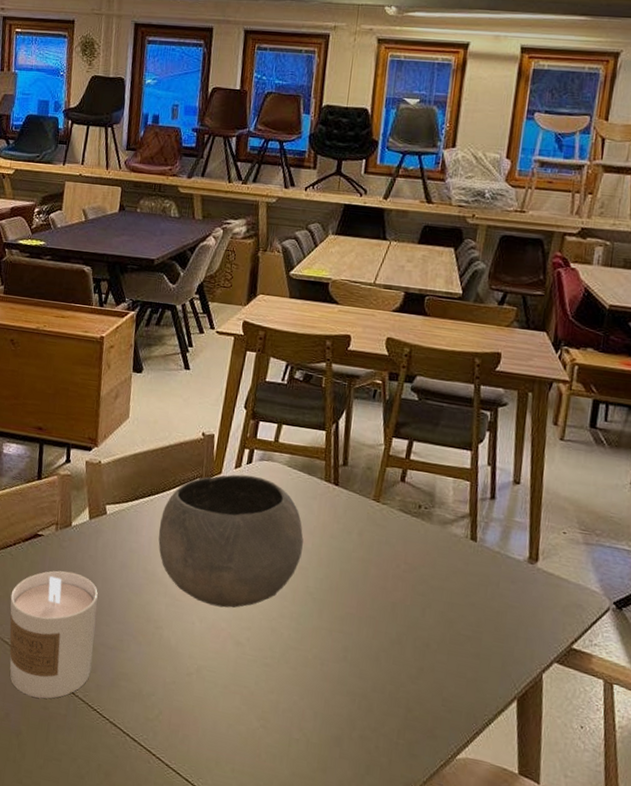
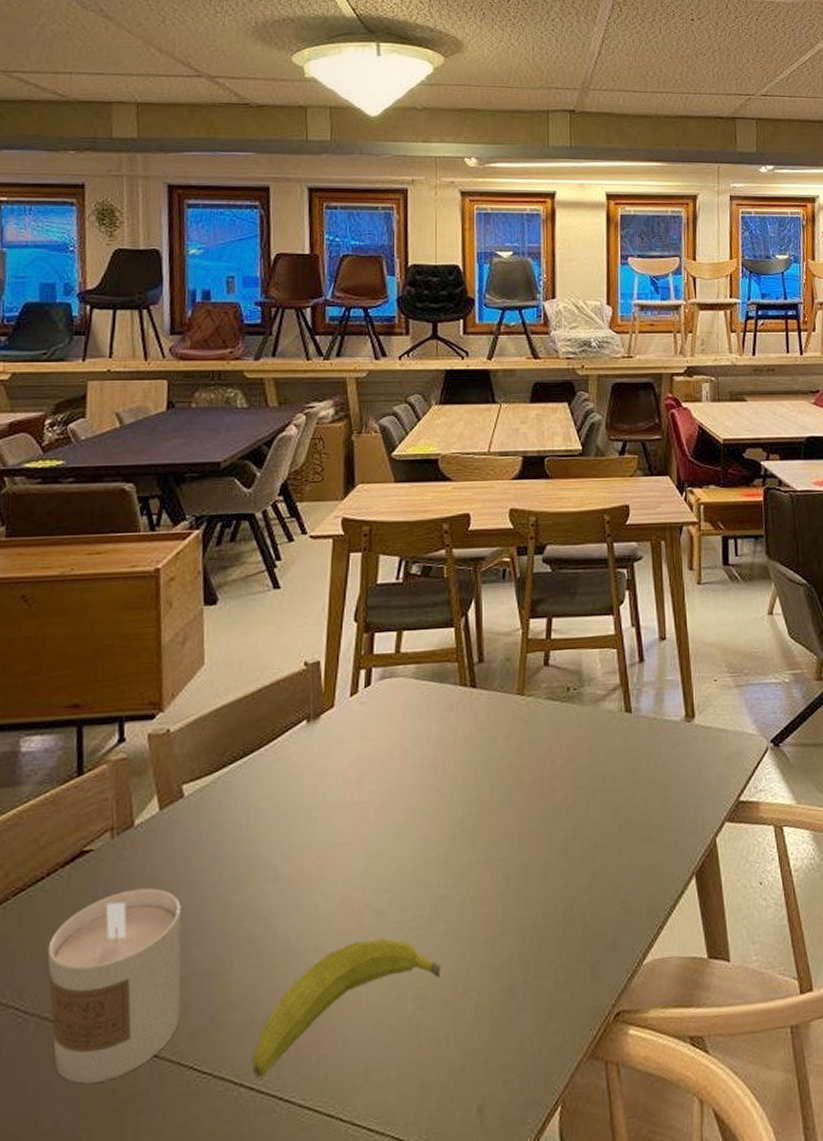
fruit: none [136,660,283,736] -> present [252,938,441,1079]
bowl: present [158,474,304,608] -> none [258,699,443,876]

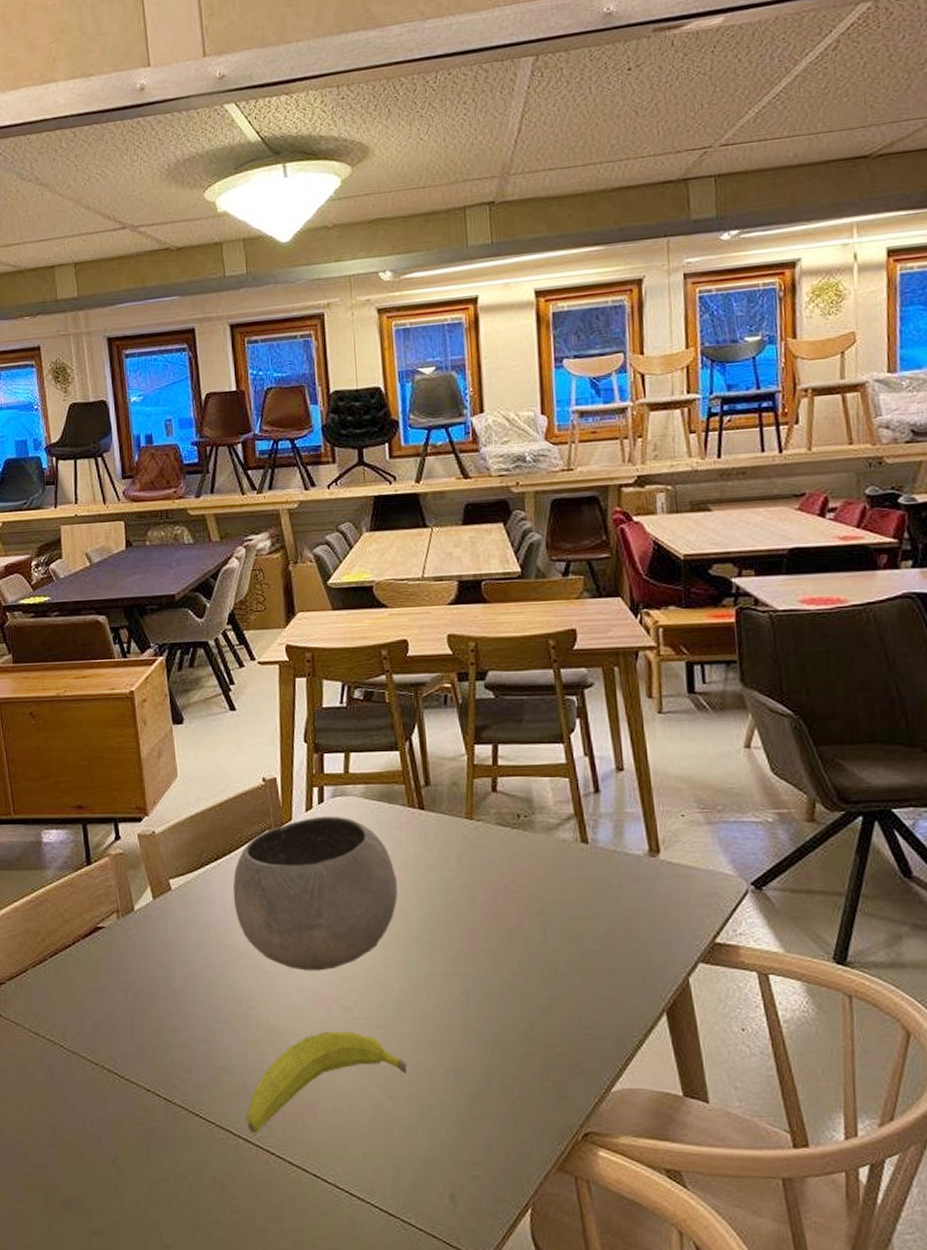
candle: present [47,887,182,1084] -> none [79,963,185,1114]
bowl: none [258,699,443,876] -> present [233,816,398,971]

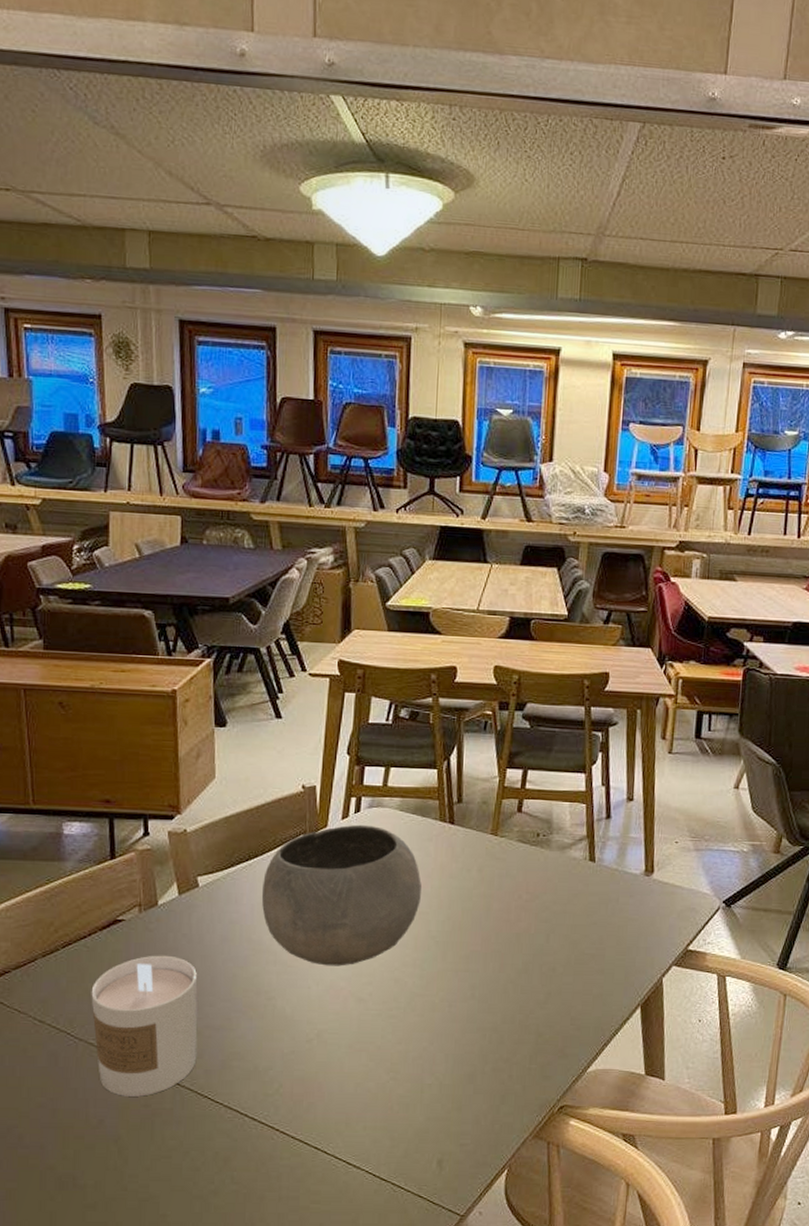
candle: none [79,963,185,1114] -> present [91,955,198,1097]
fruit: present [247,1031,407,1134] -> none [255,1021,412,1113]

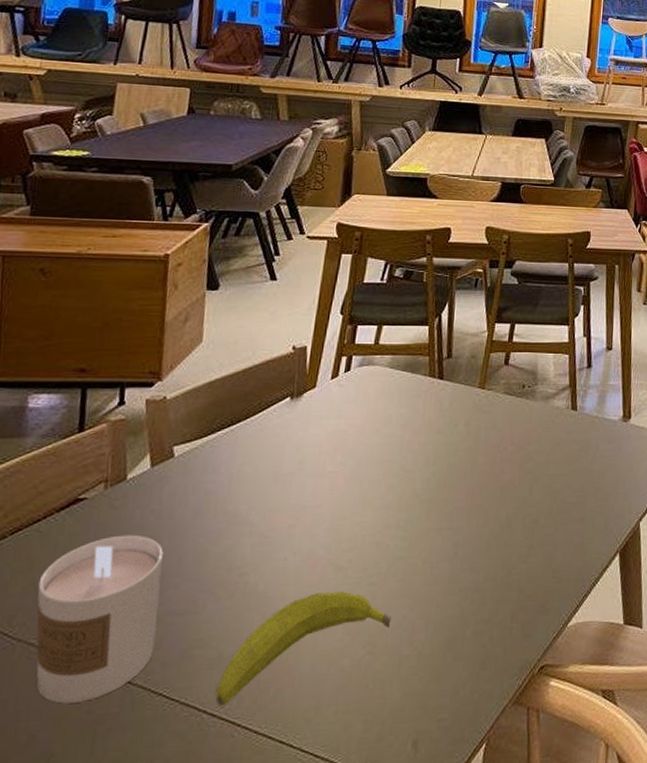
fruit: none [255,1021,412,1113] -> present [215,591,391,707]
bowl: present [261,824,421,966] -> none [241,383,409,534]

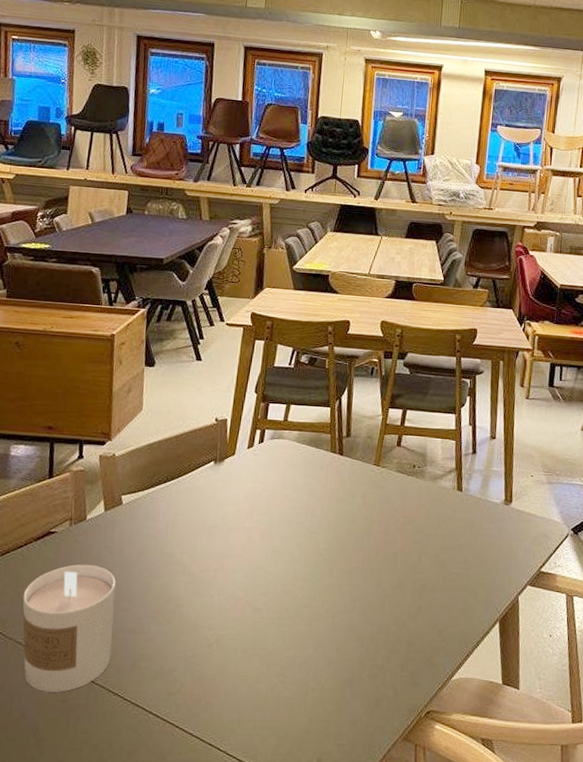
fruit: present [215,591,391,707] -> none [159,627,299,710]

